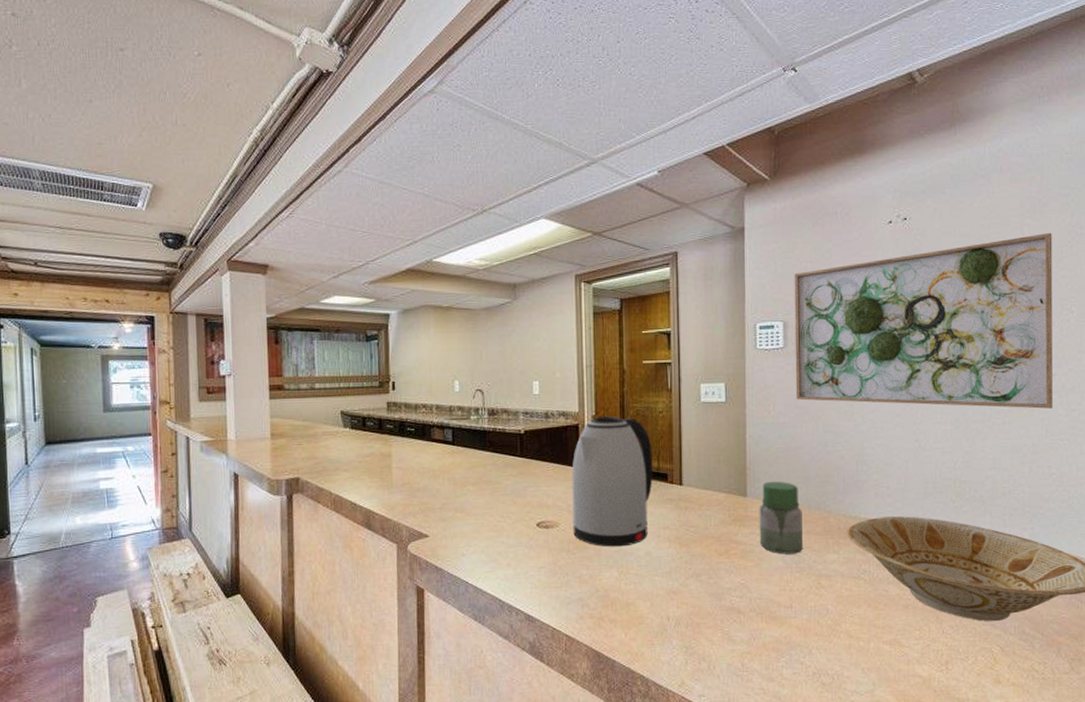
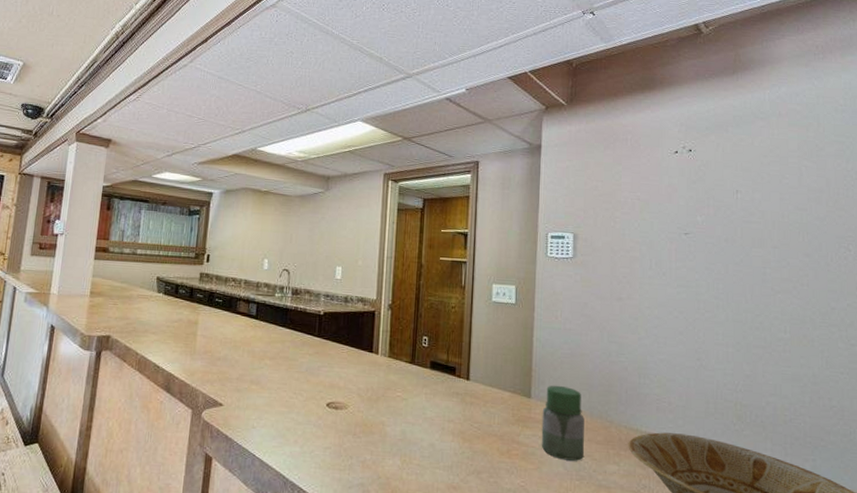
kettle: present [572,416,653,547] -> none [361,306,443,436]
wall art: present [794,232,1053,409] -> none [582,174,832,341]

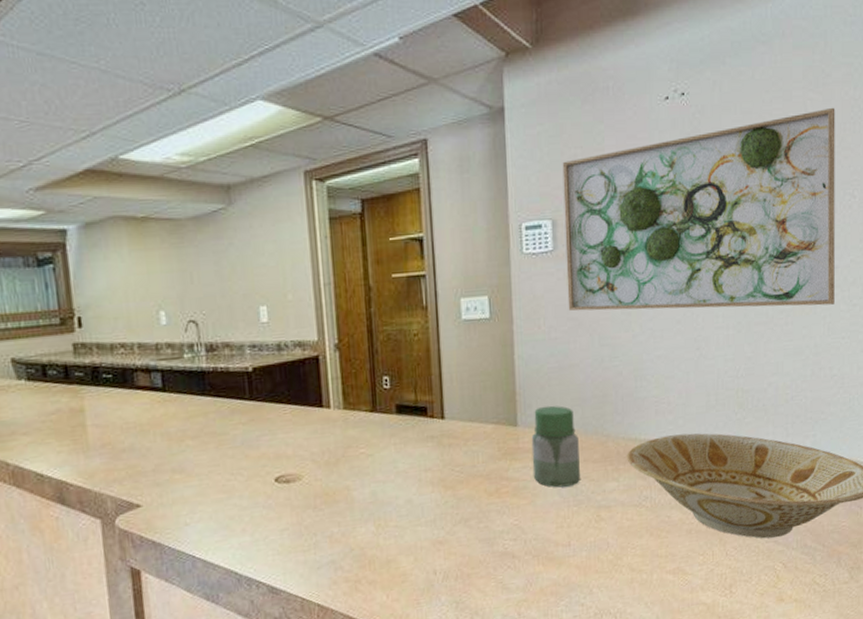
wall art: none [582,174,832,341] -> present [562,107,835,311]

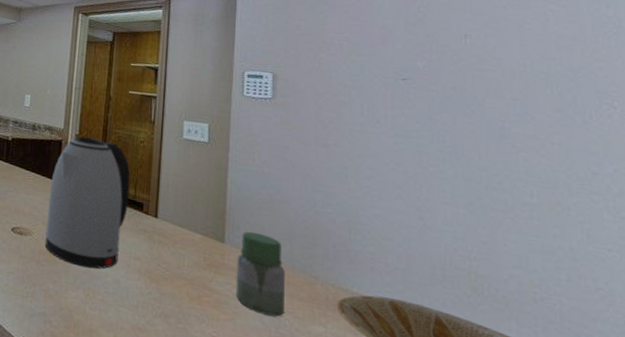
kettle: none [313,343,410,498] -> present [45,136,131,269]
wall art: present [562,107,835,311] -> none [283,20,595,211]

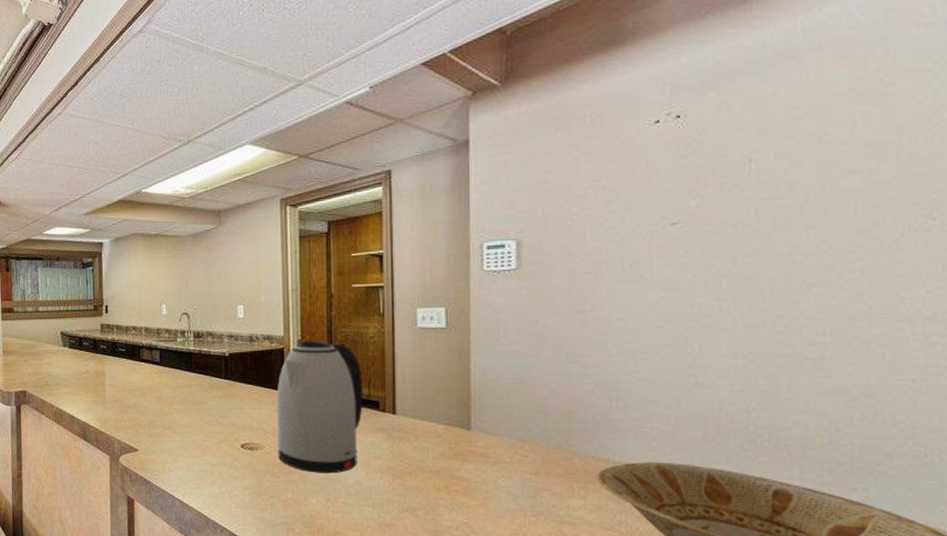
jar: present [235,231,285,317] -> none [485,414,540,496]

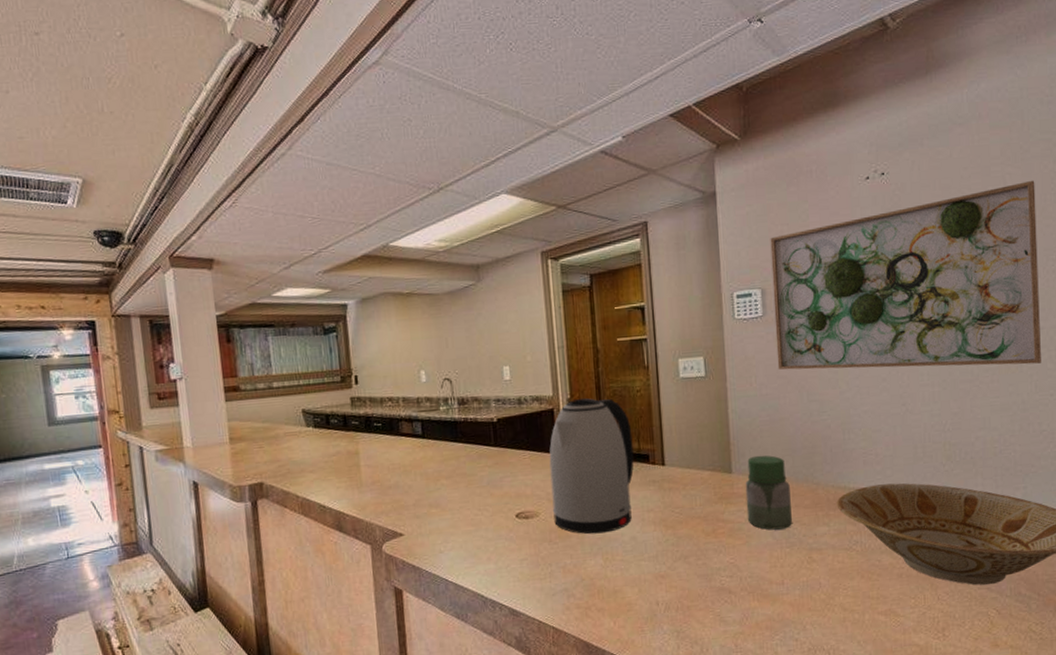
jar: none [485,414,540,496] -> present [745,455,792,530]
wall art: none [530,119,901,341] -> present [770,180,1041,370]

